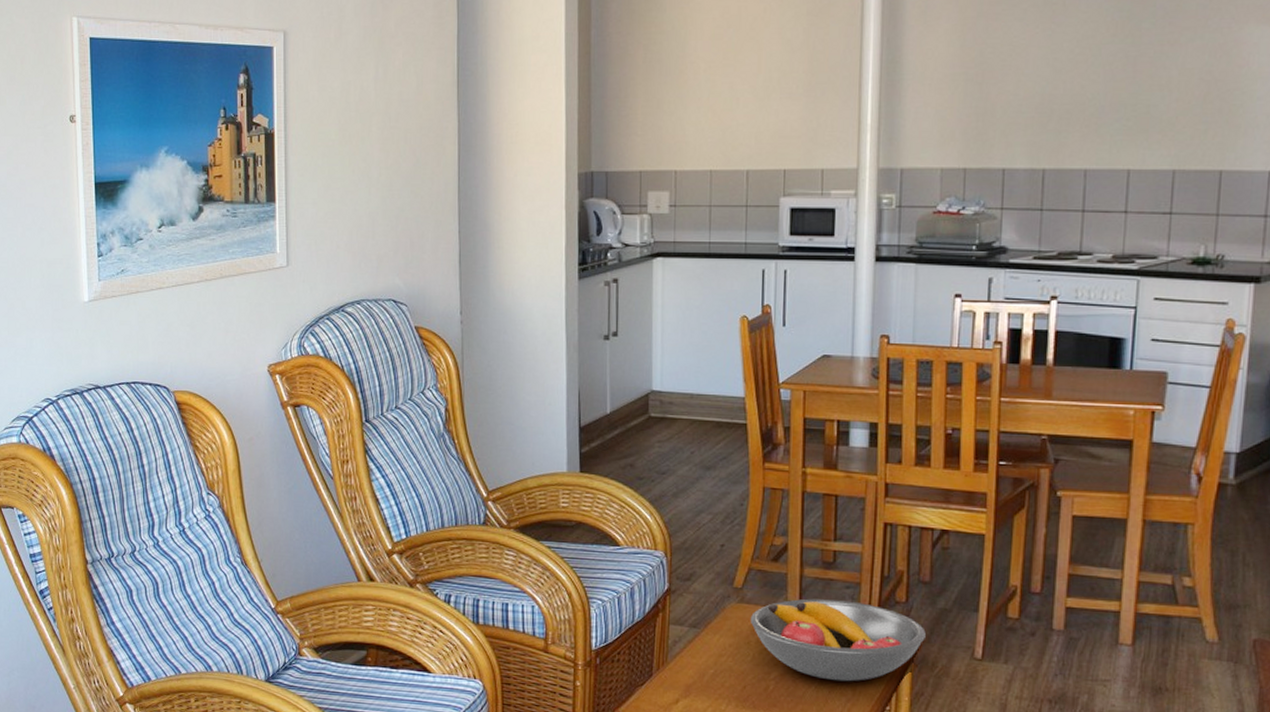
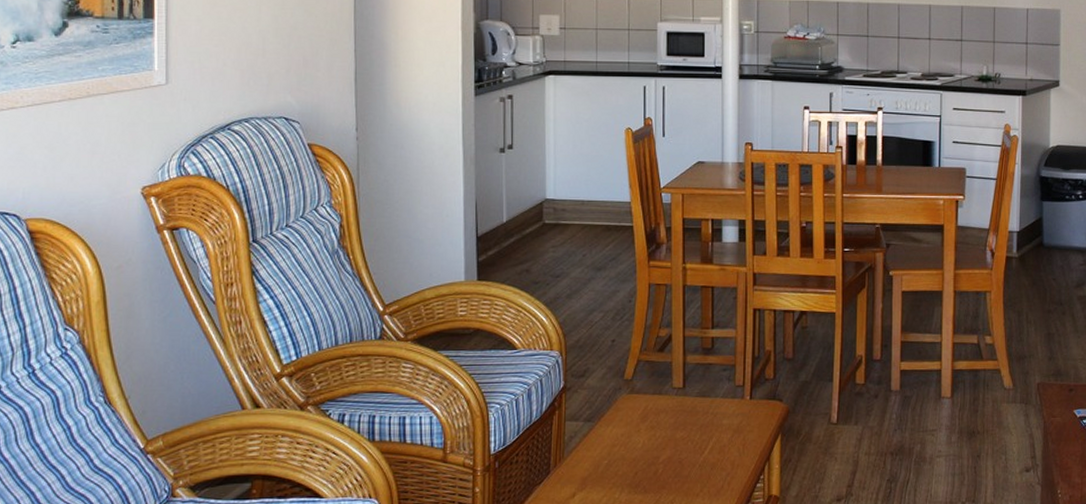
fruit bowl: present [750,598,926,682] -> none [639,382,791,458]

